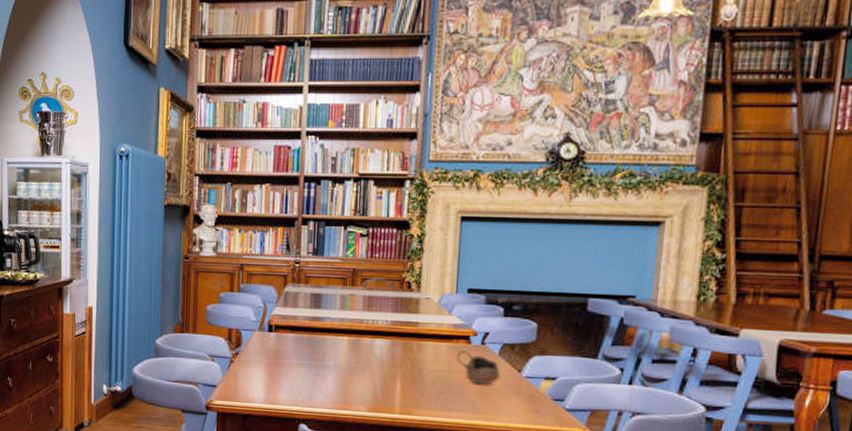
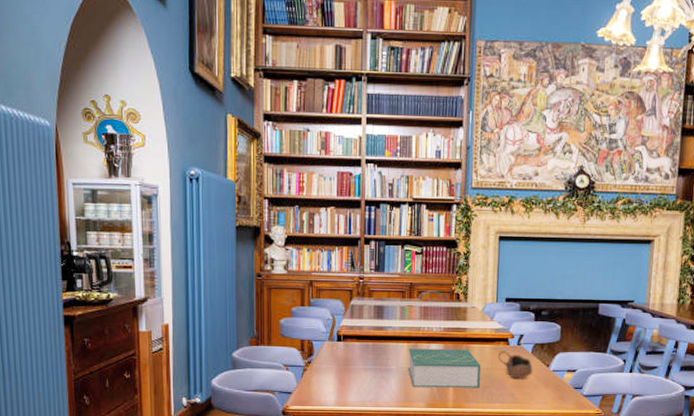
book: none [348,342,435,393] -> present [408,348,481,388]

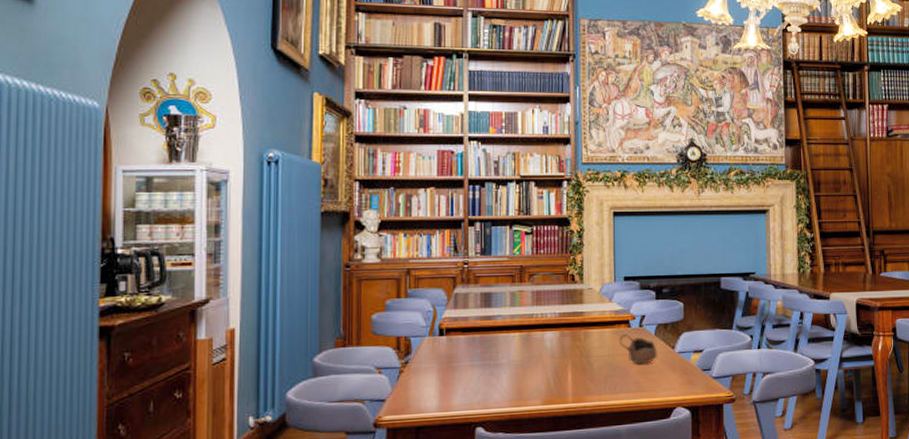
book: present [408,348,481,388] -> none [520,335,601,383]

